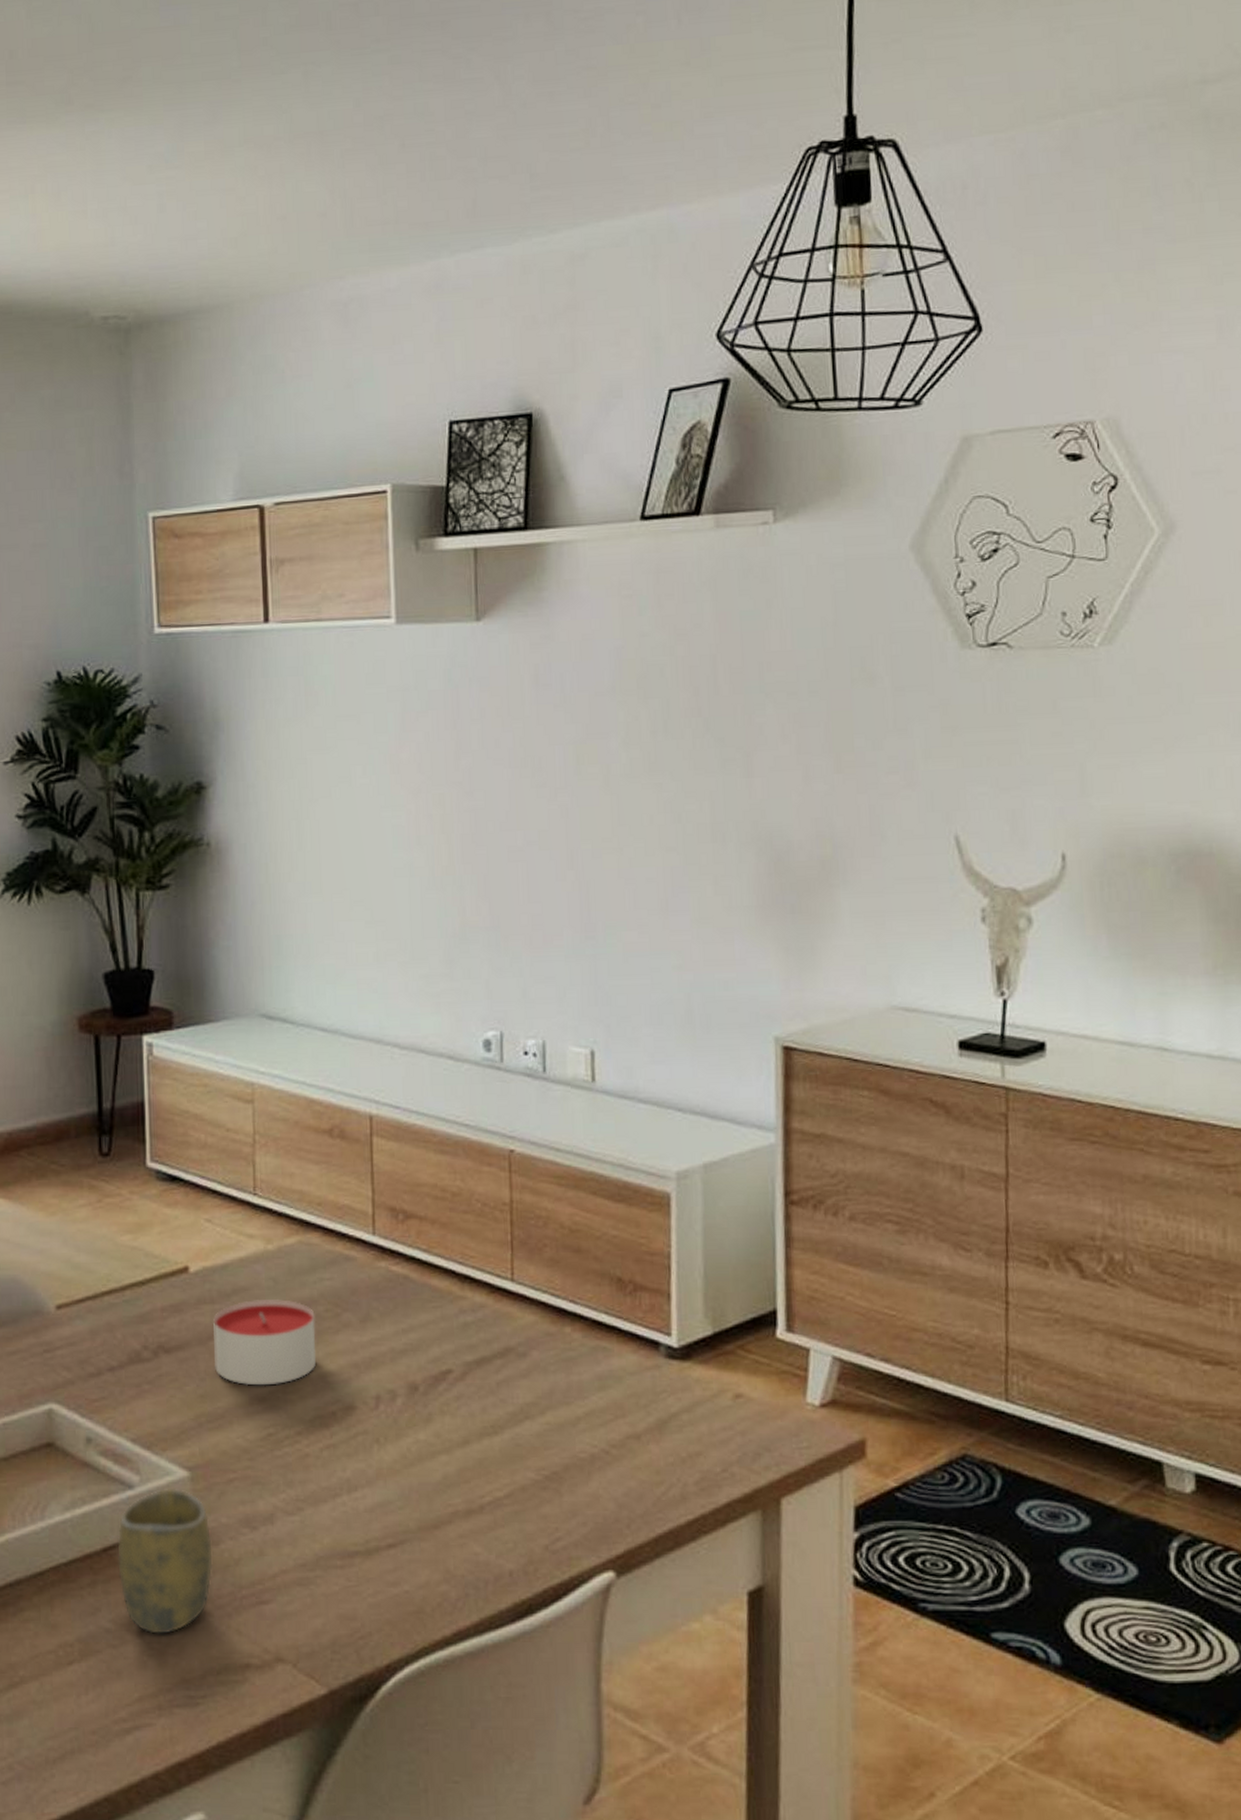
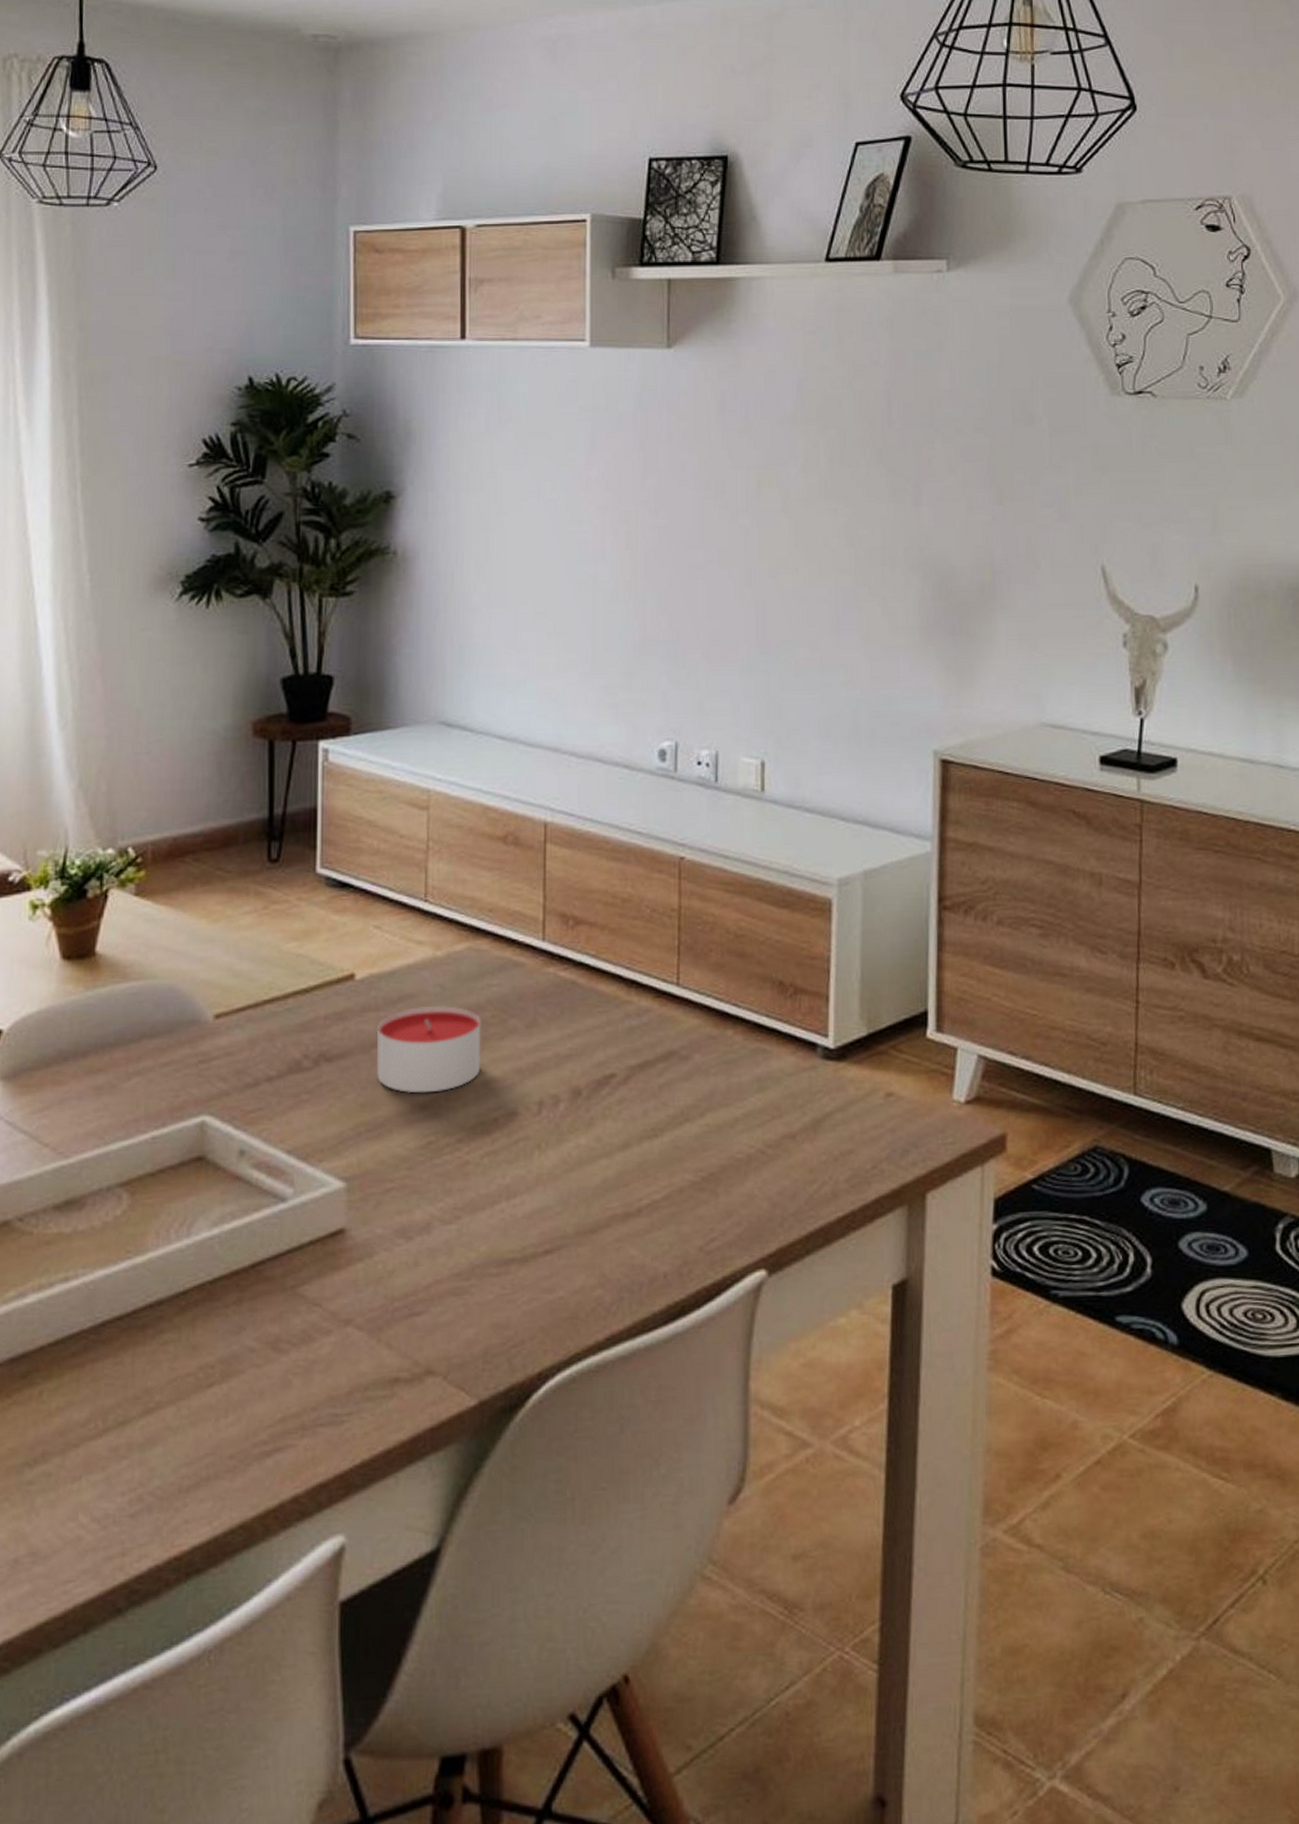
cup: present [117,1487,213,1634] -> none [266,1199,366,1351]

